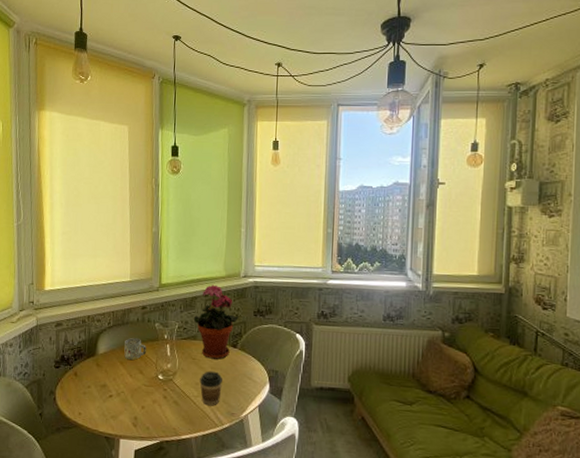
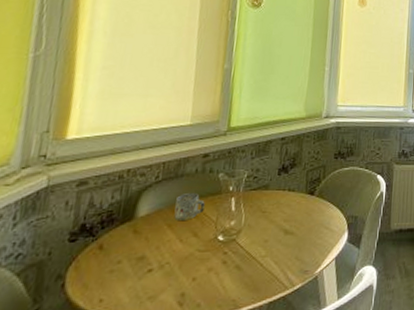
potted plant: present [193,284,239,360] -> none [266,126,318,210]
coffee cup: present [199,371,222,406] -> none [269,224,296,266]

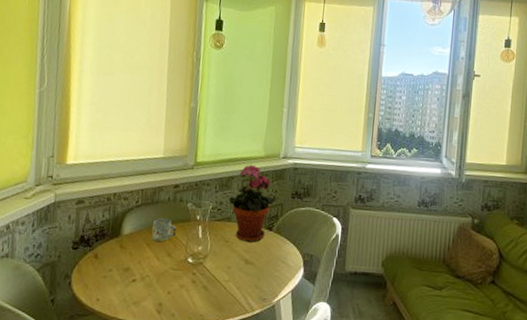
potted plant: none [266,126,318,210] -> present [228,164,276,243]

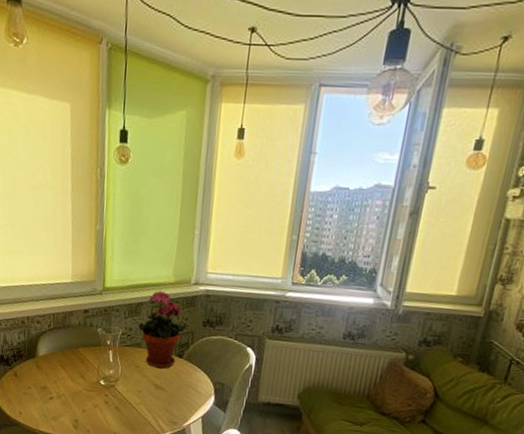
mug: present [151,217,177,242] -> none [65,341,88,364]

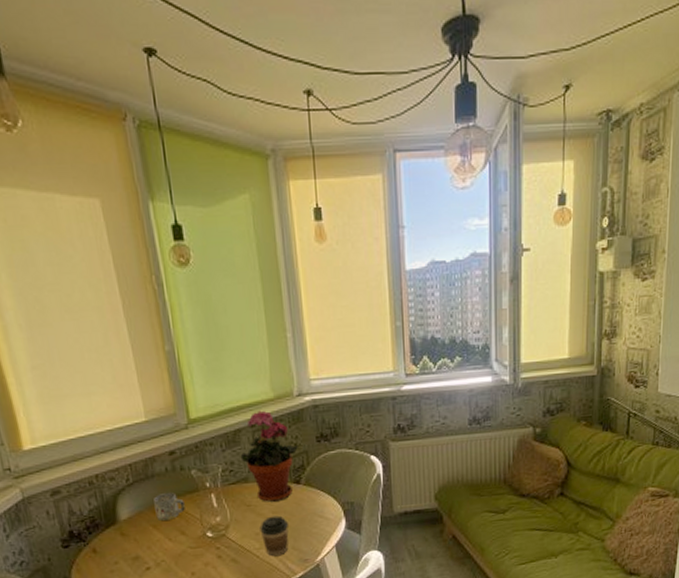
mug: none [65,341,88,364] -> present [154,492,185,521]
coffee cup: none [142,379,166,414] -> present [259,515,289,557]

